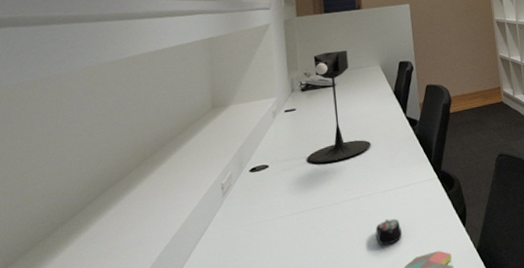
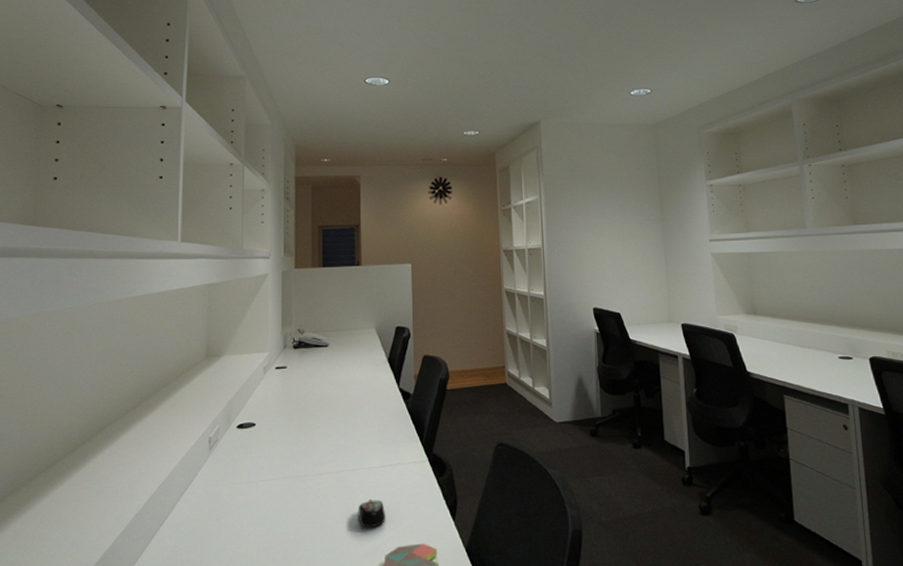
desk lamp: present [307,50,371,163] -> none [294,309,360,429]

